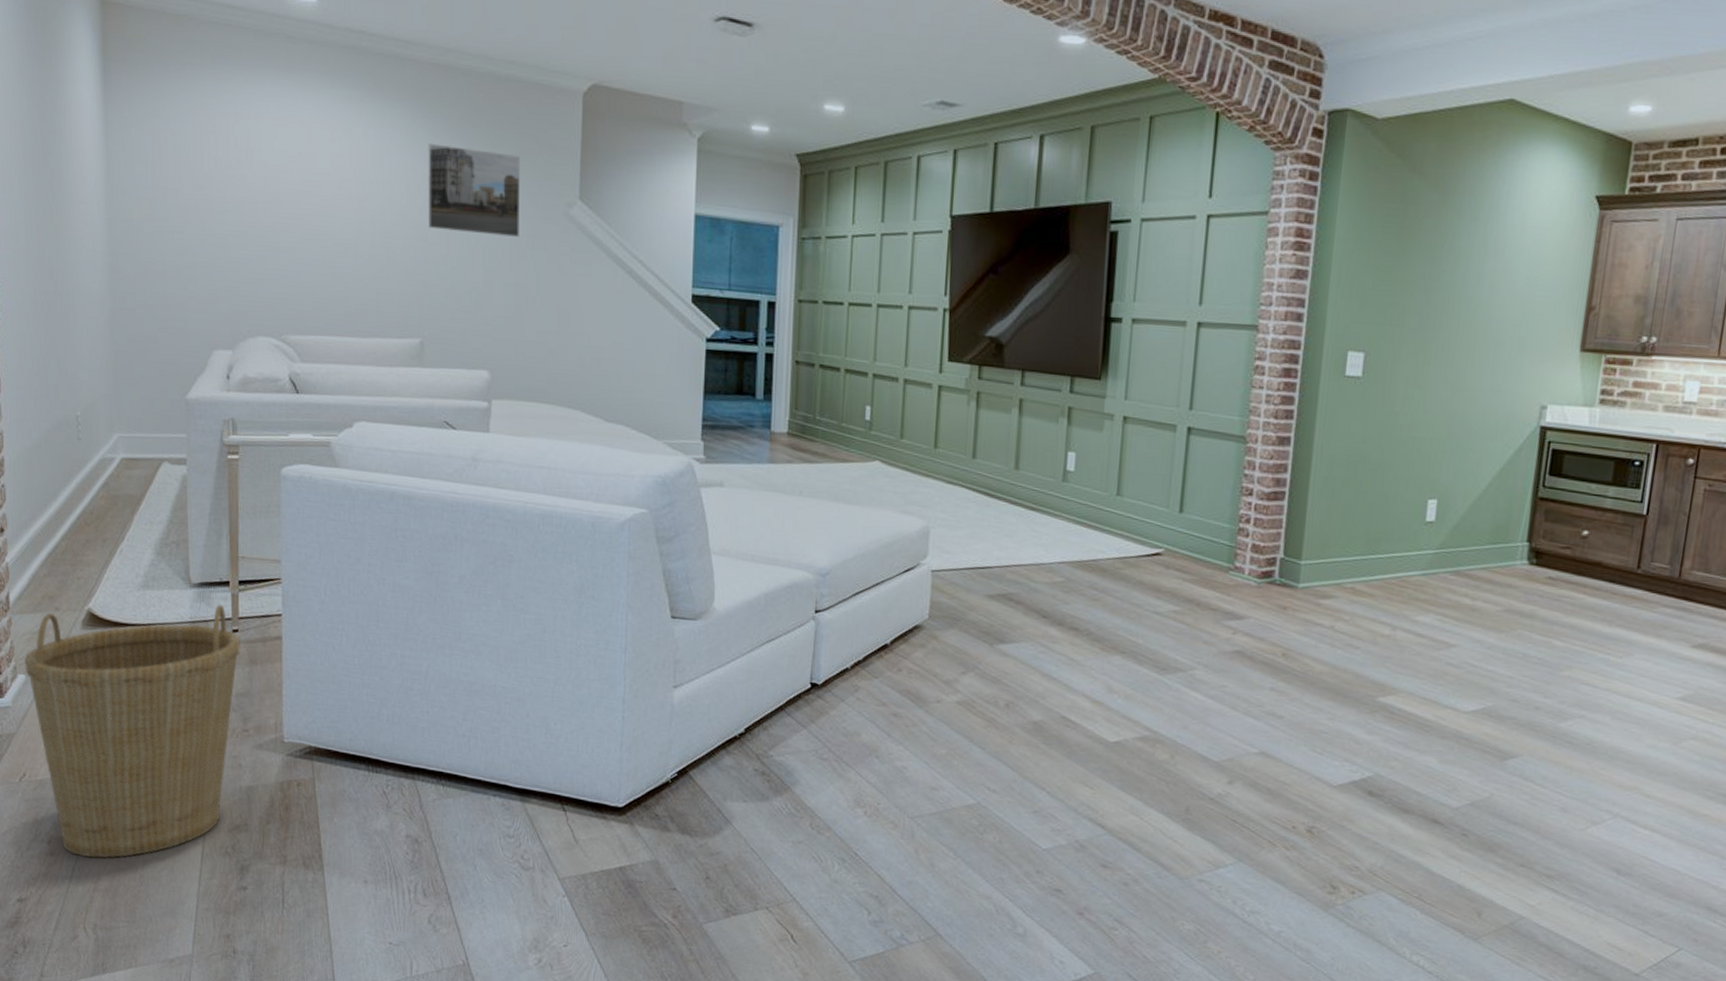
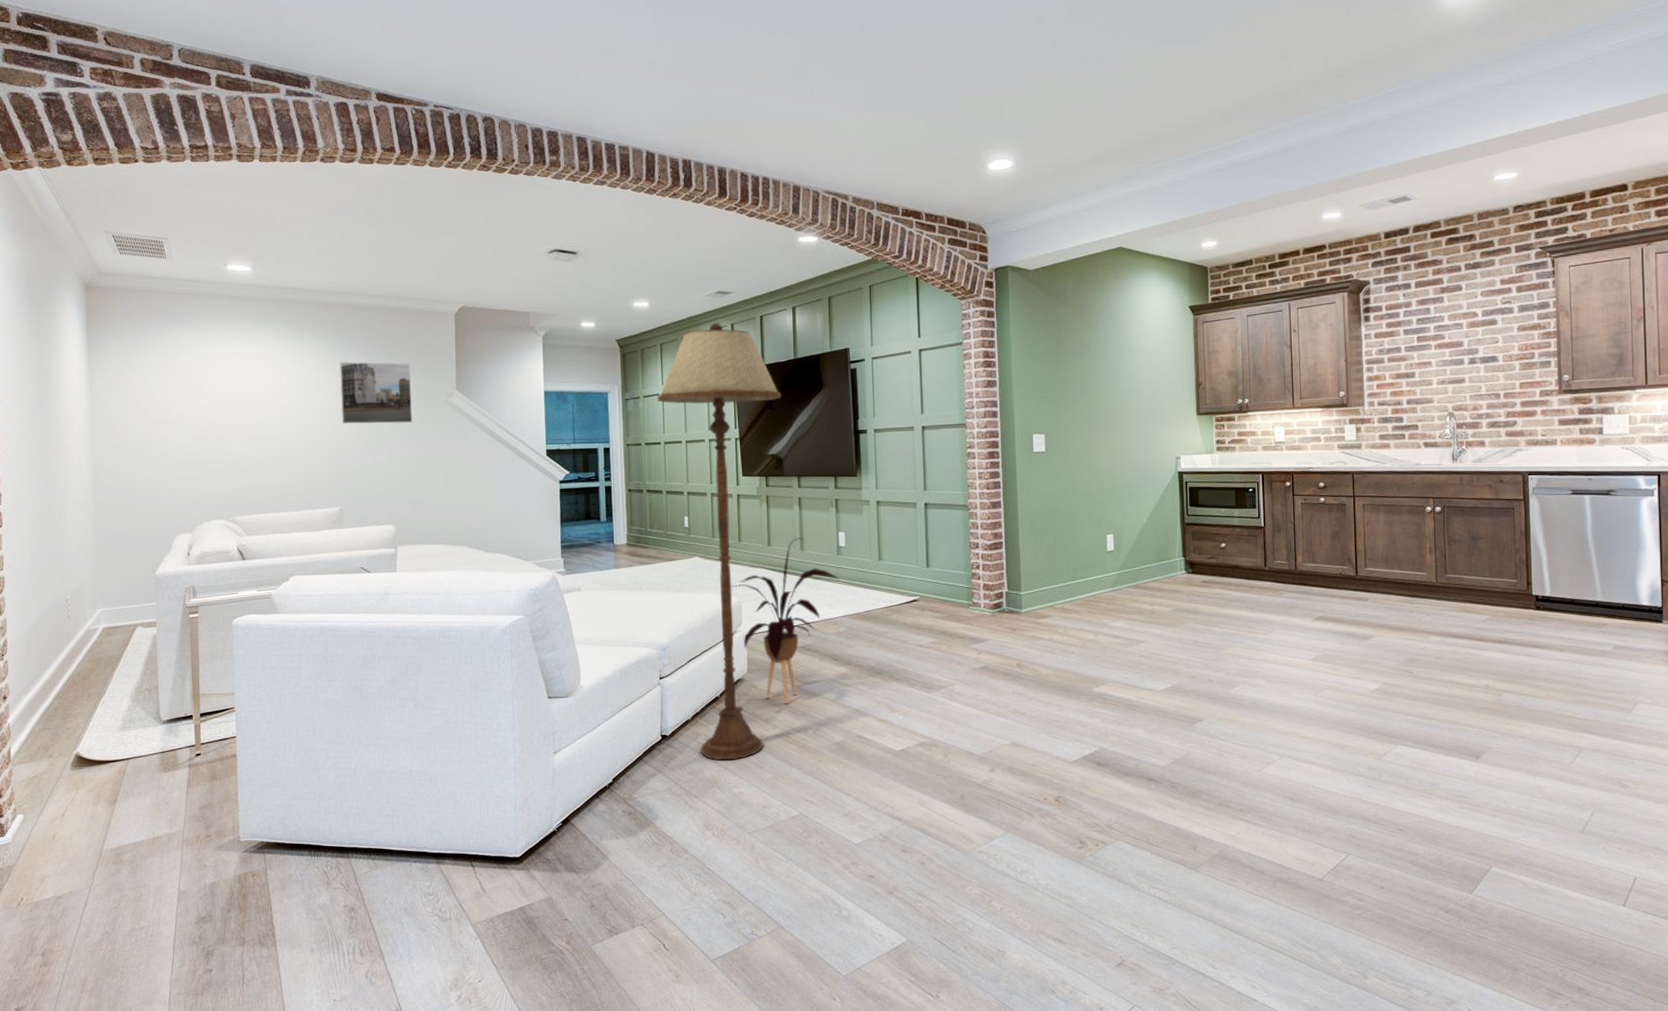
basket: present [23,605,240,859] -> none [22,735,203,964]
floor lamp: none [844,144,1012,726] -> present [657,322,782,761]
house plant: none [918,452,1062,664] -> present [731,537,839,703]

